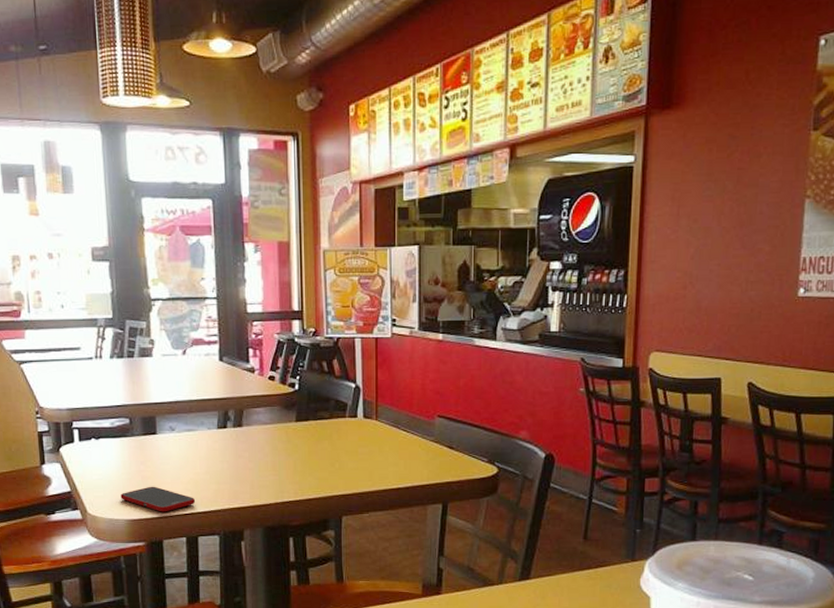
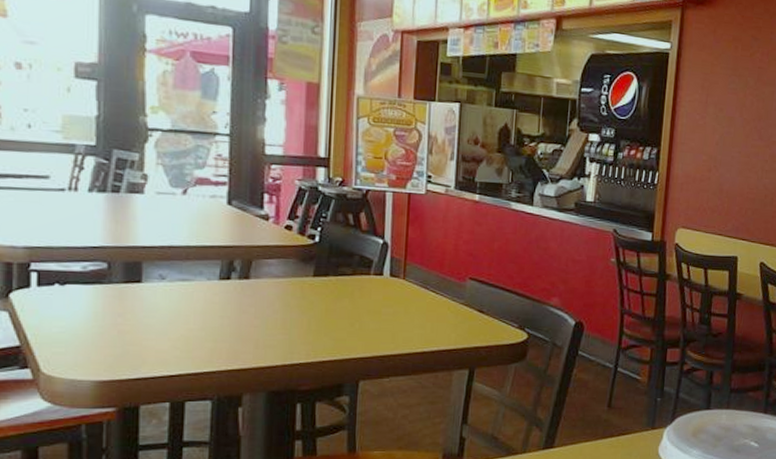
cell phone: present [120,486,196,512] -> none [88,342,186,373]

